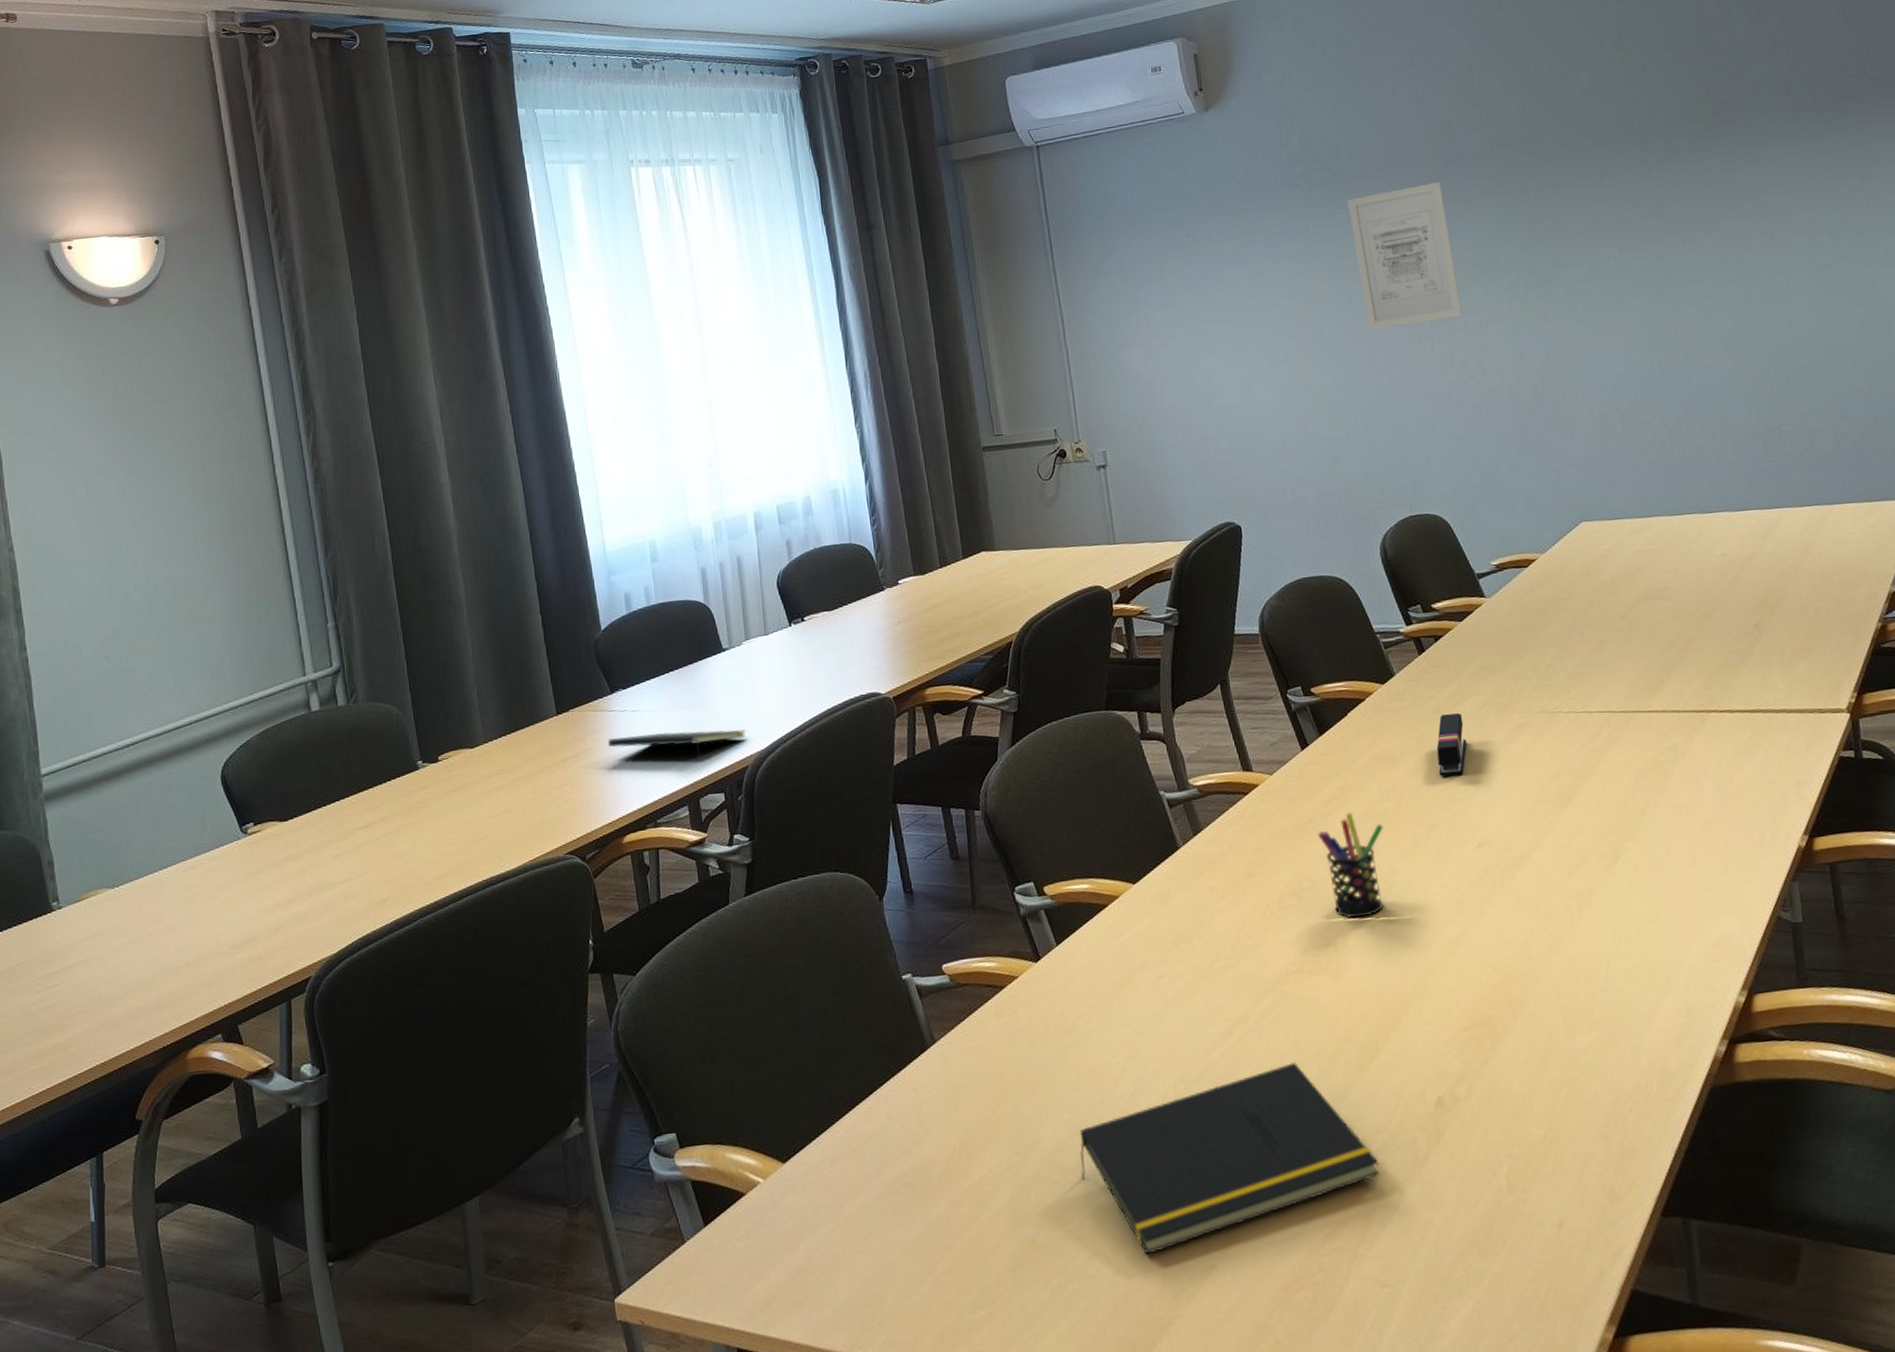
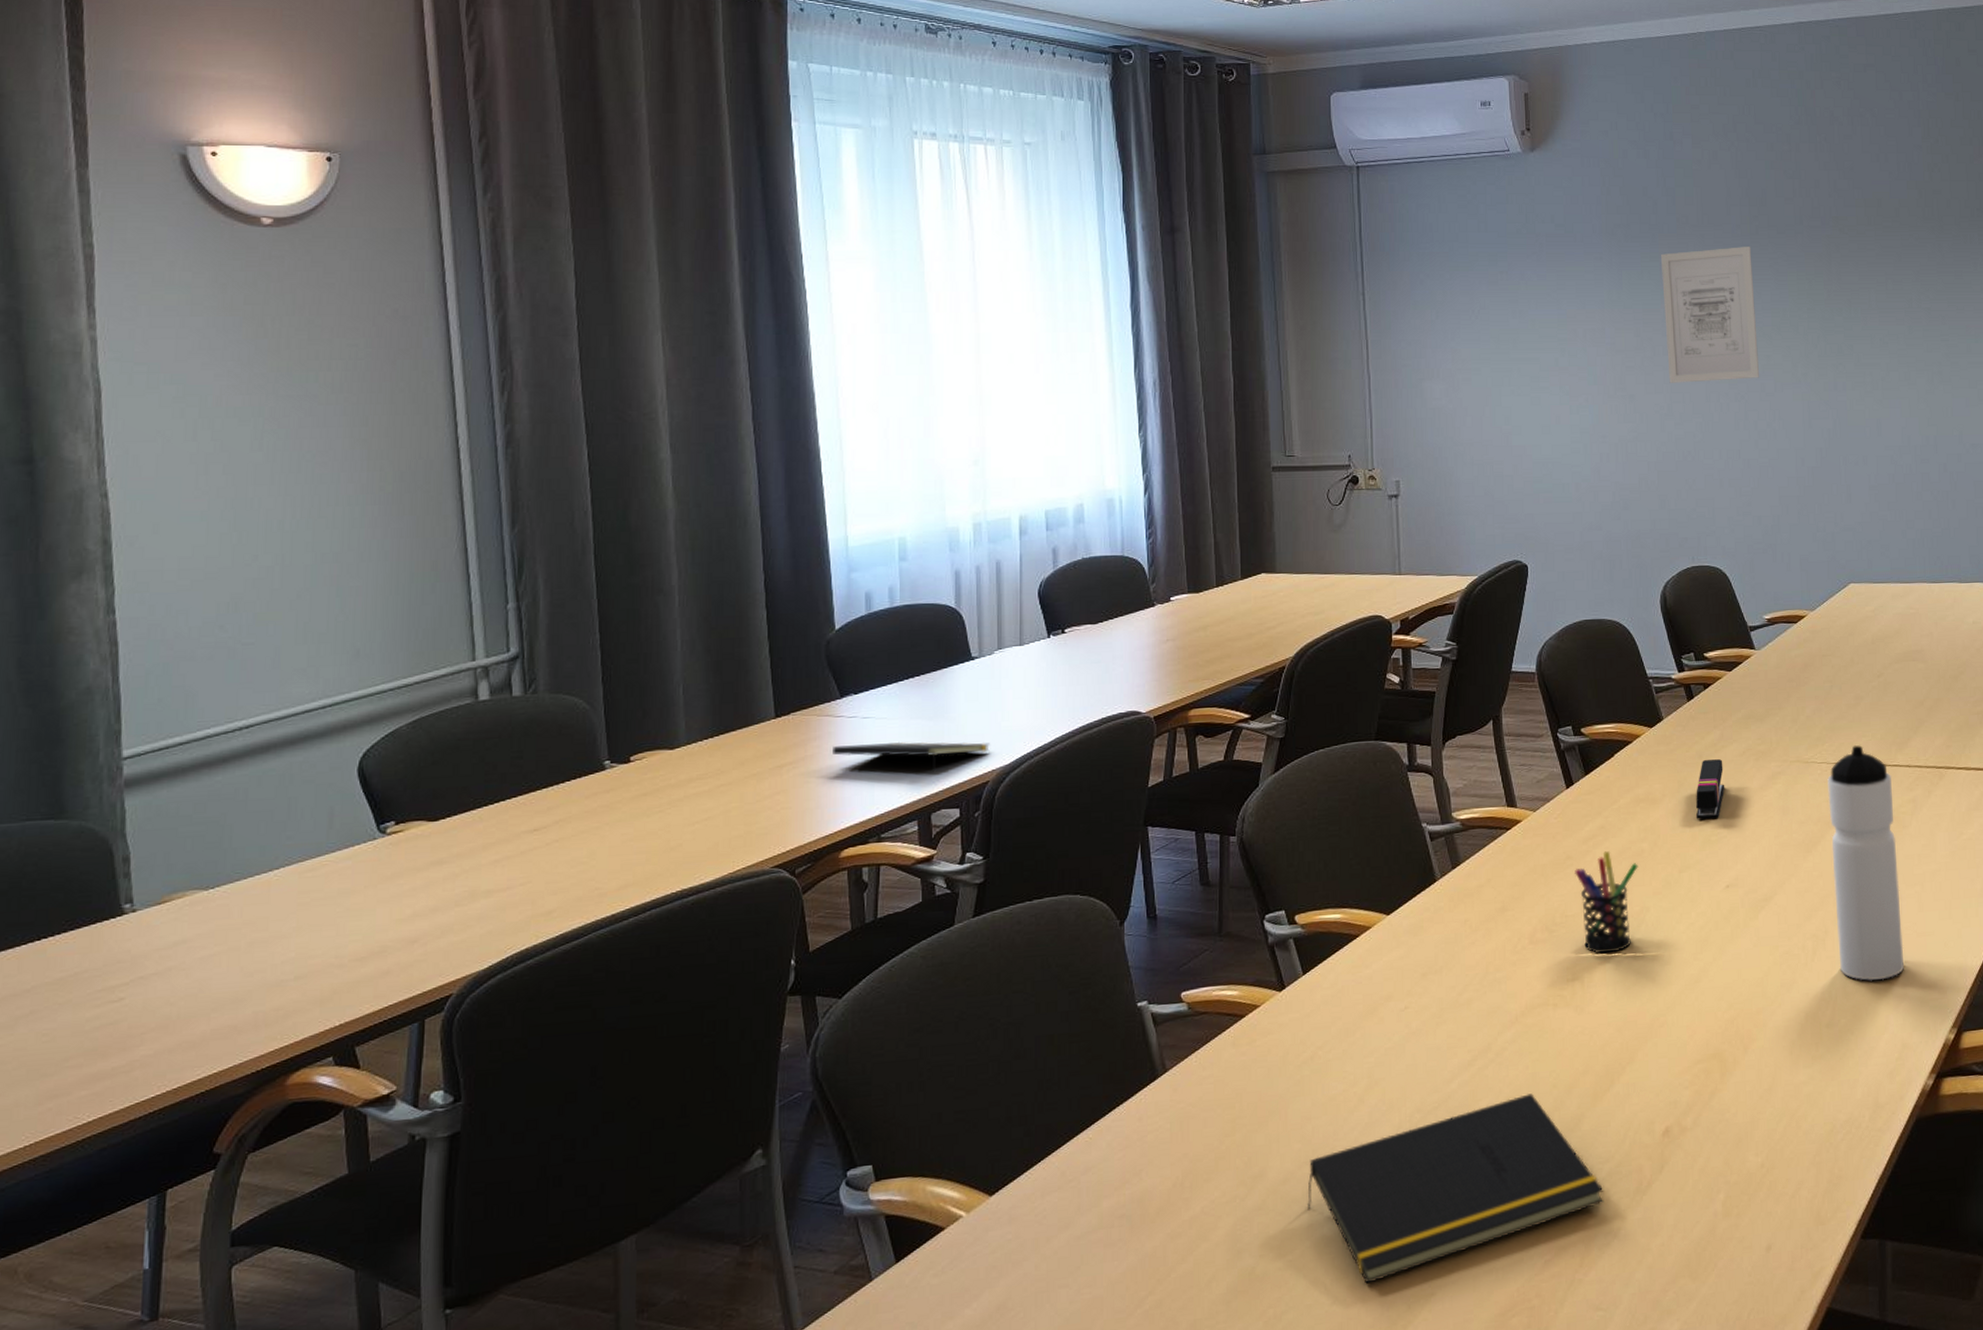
water bottle: none [1576,691,1681,942] -> present [1827,745,1904,982]

